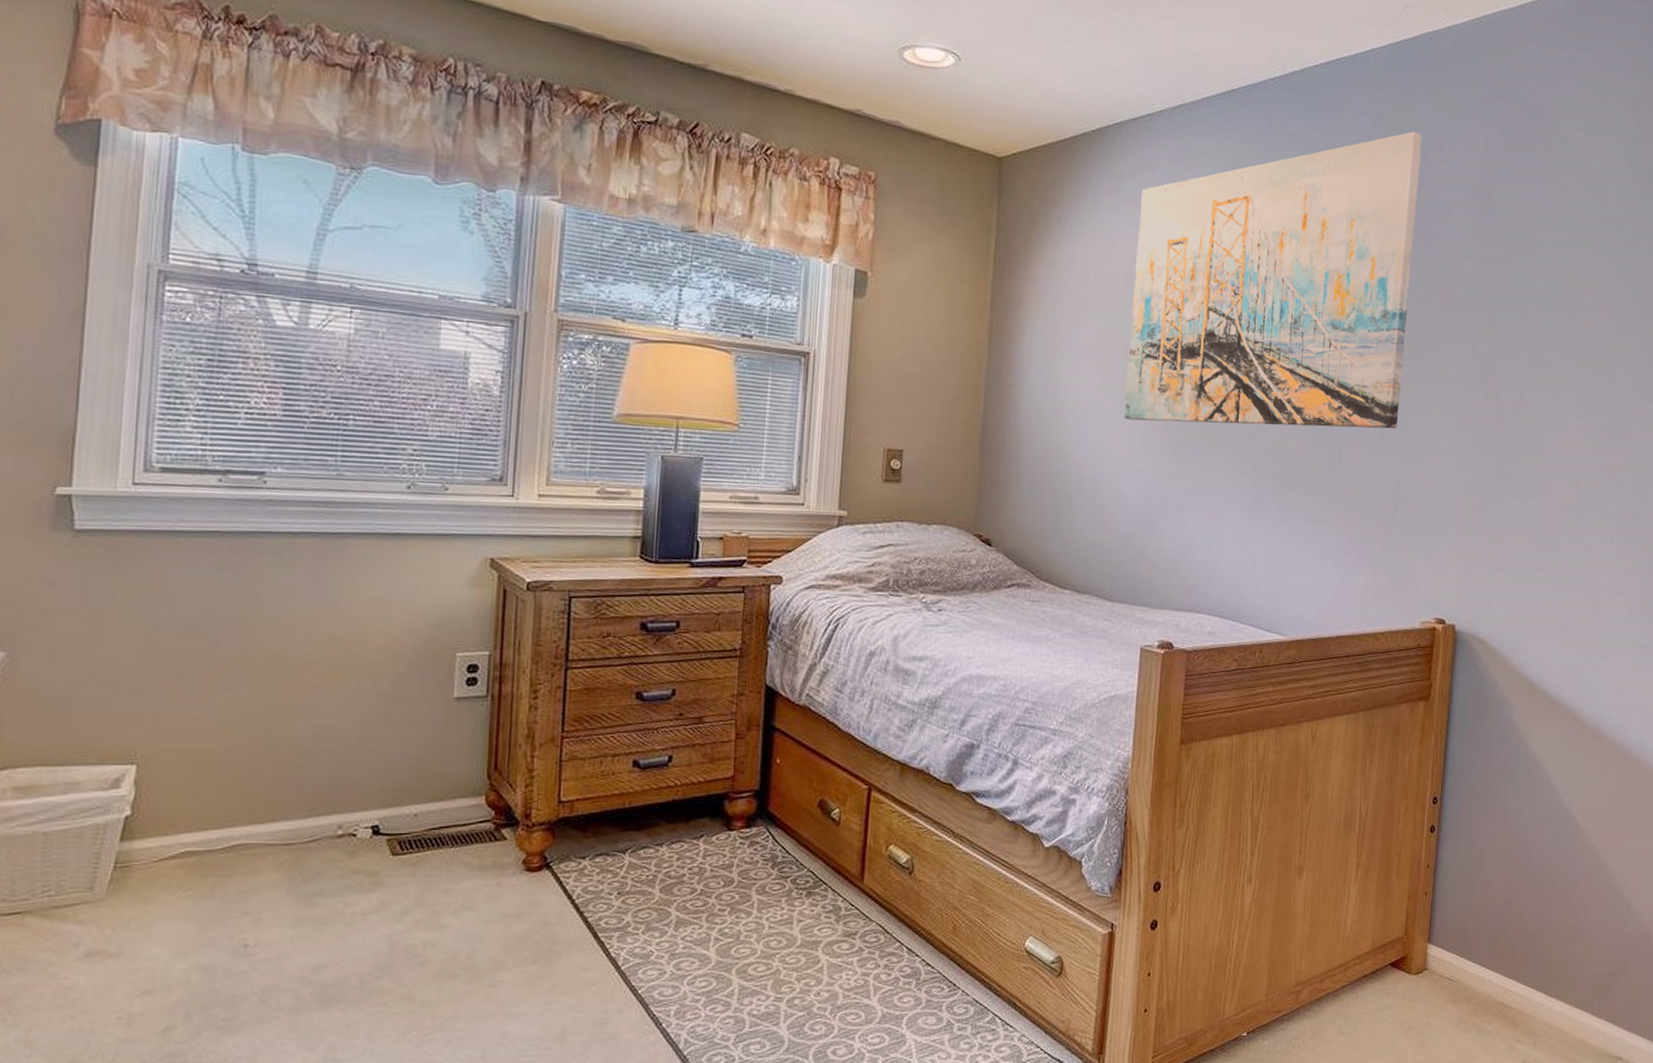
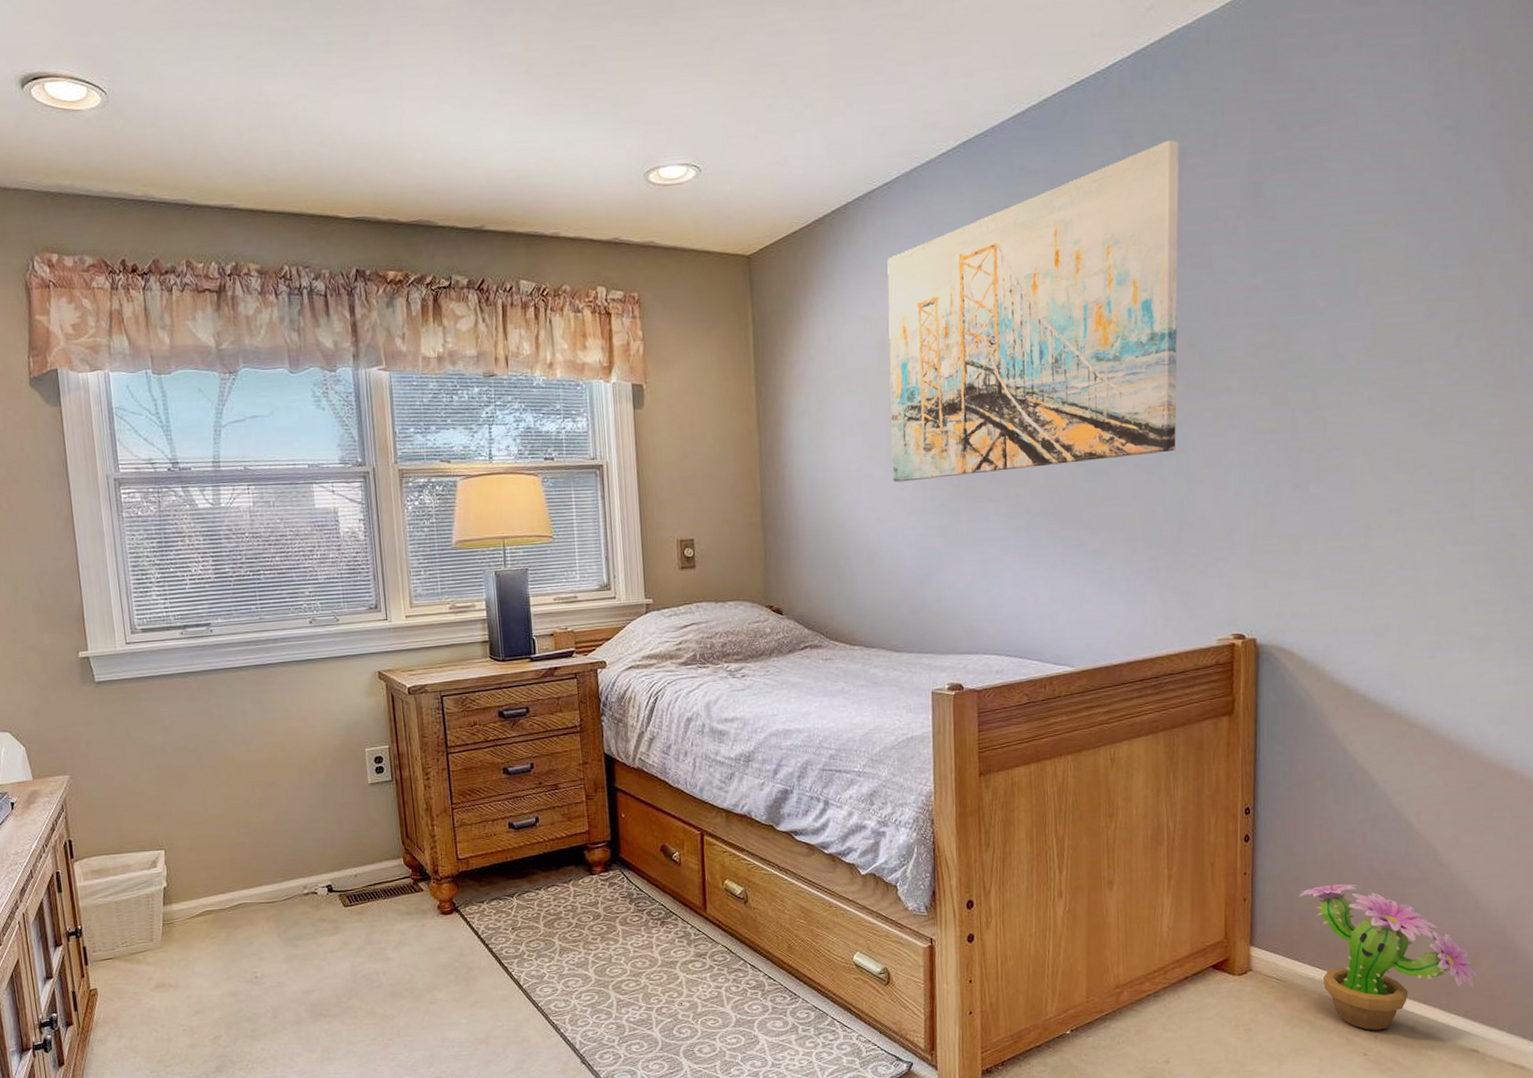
decorative plant: none [1476,881,1626,1036] -> present [1299,883,1478,1031]

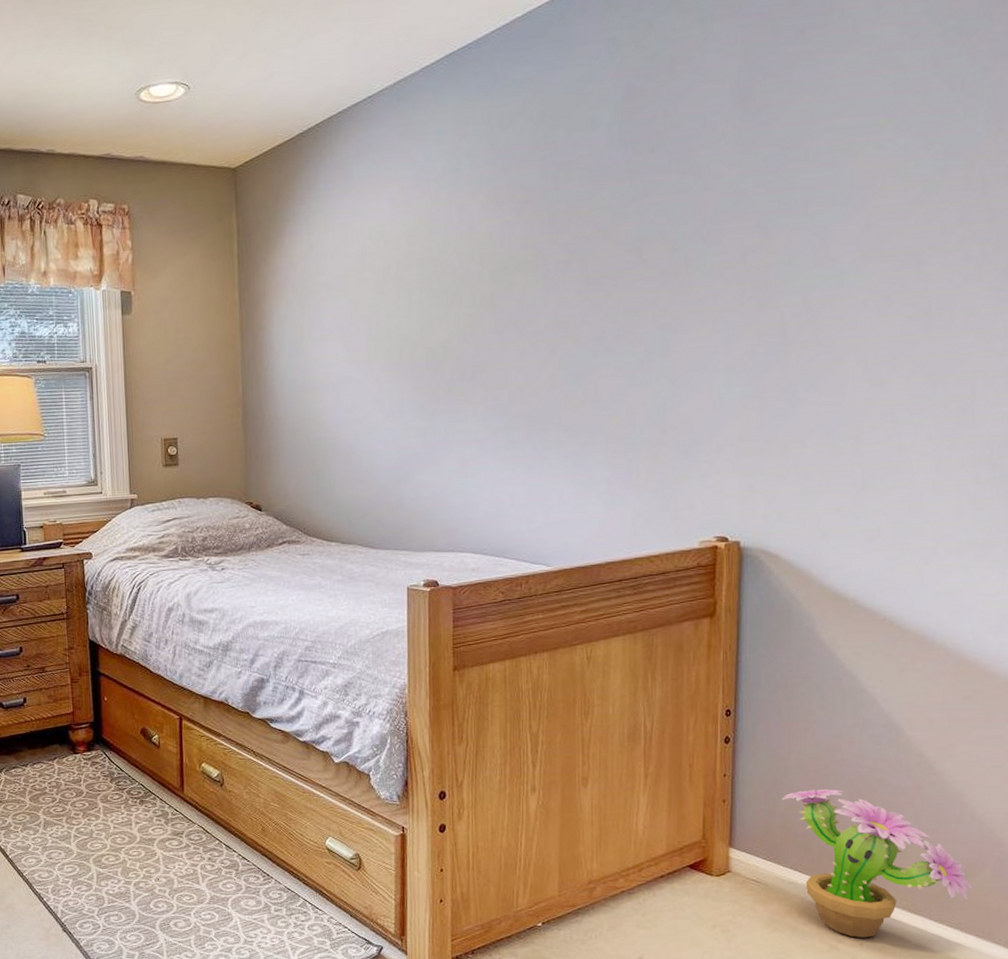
wall art: present [887,140,1180,483] -> none [369,47,667,385]

